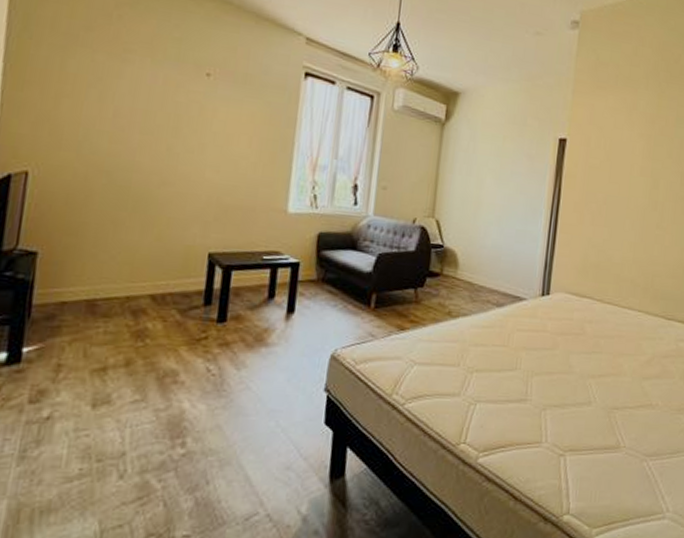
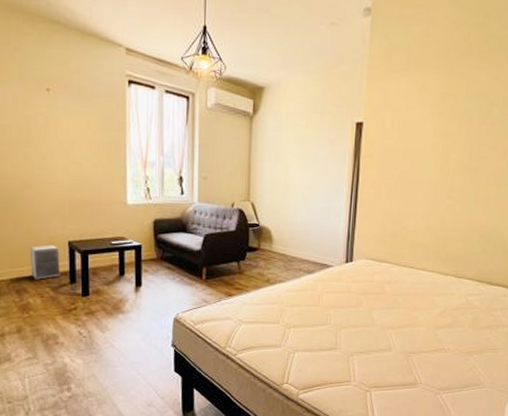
speaker: none [154,255,196,299] -> present [31,244,60,280]

